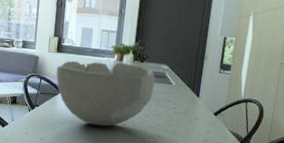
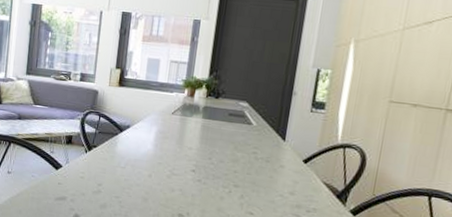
bowl: present [56,60,155,127] -> none [117,95,232,173]

